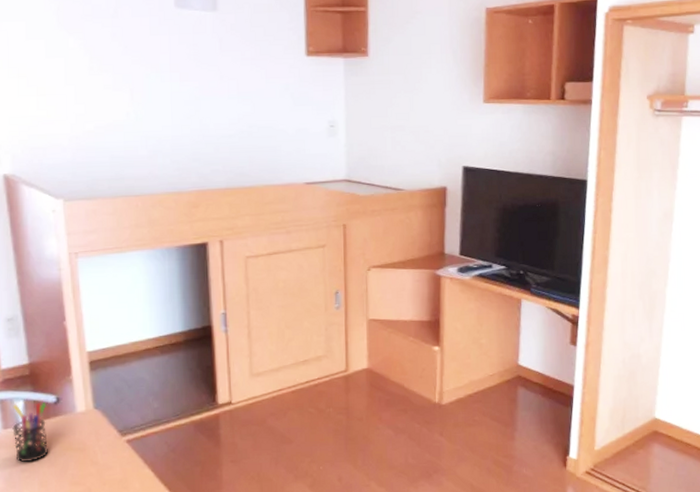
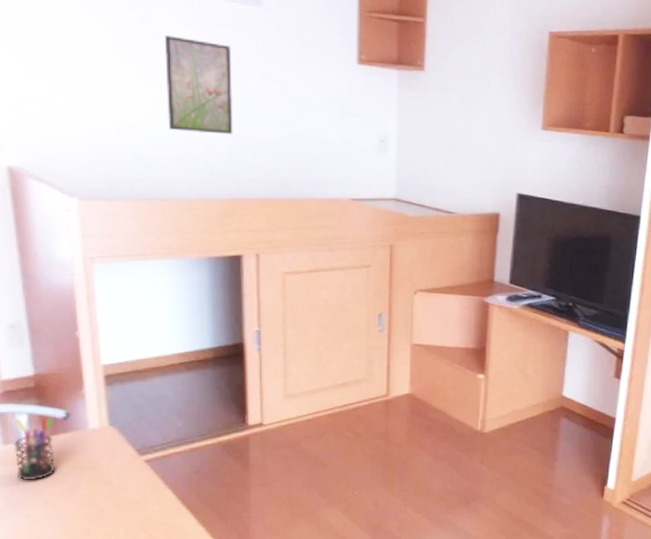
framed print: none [133,45,196,132] -> present [164,35,233,135]

